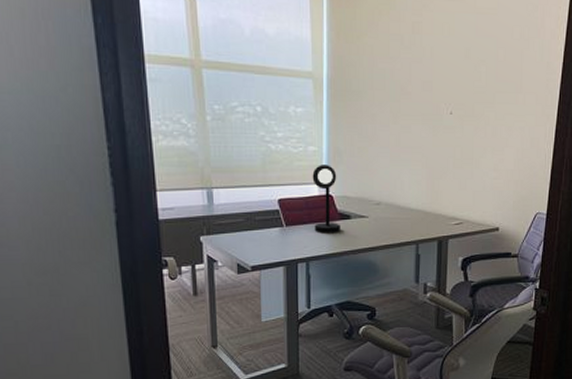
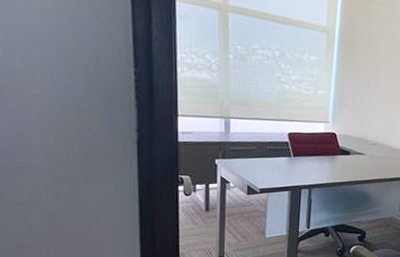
desk lamp: present [312,165,340,234] -> none [318,106,341,166]

